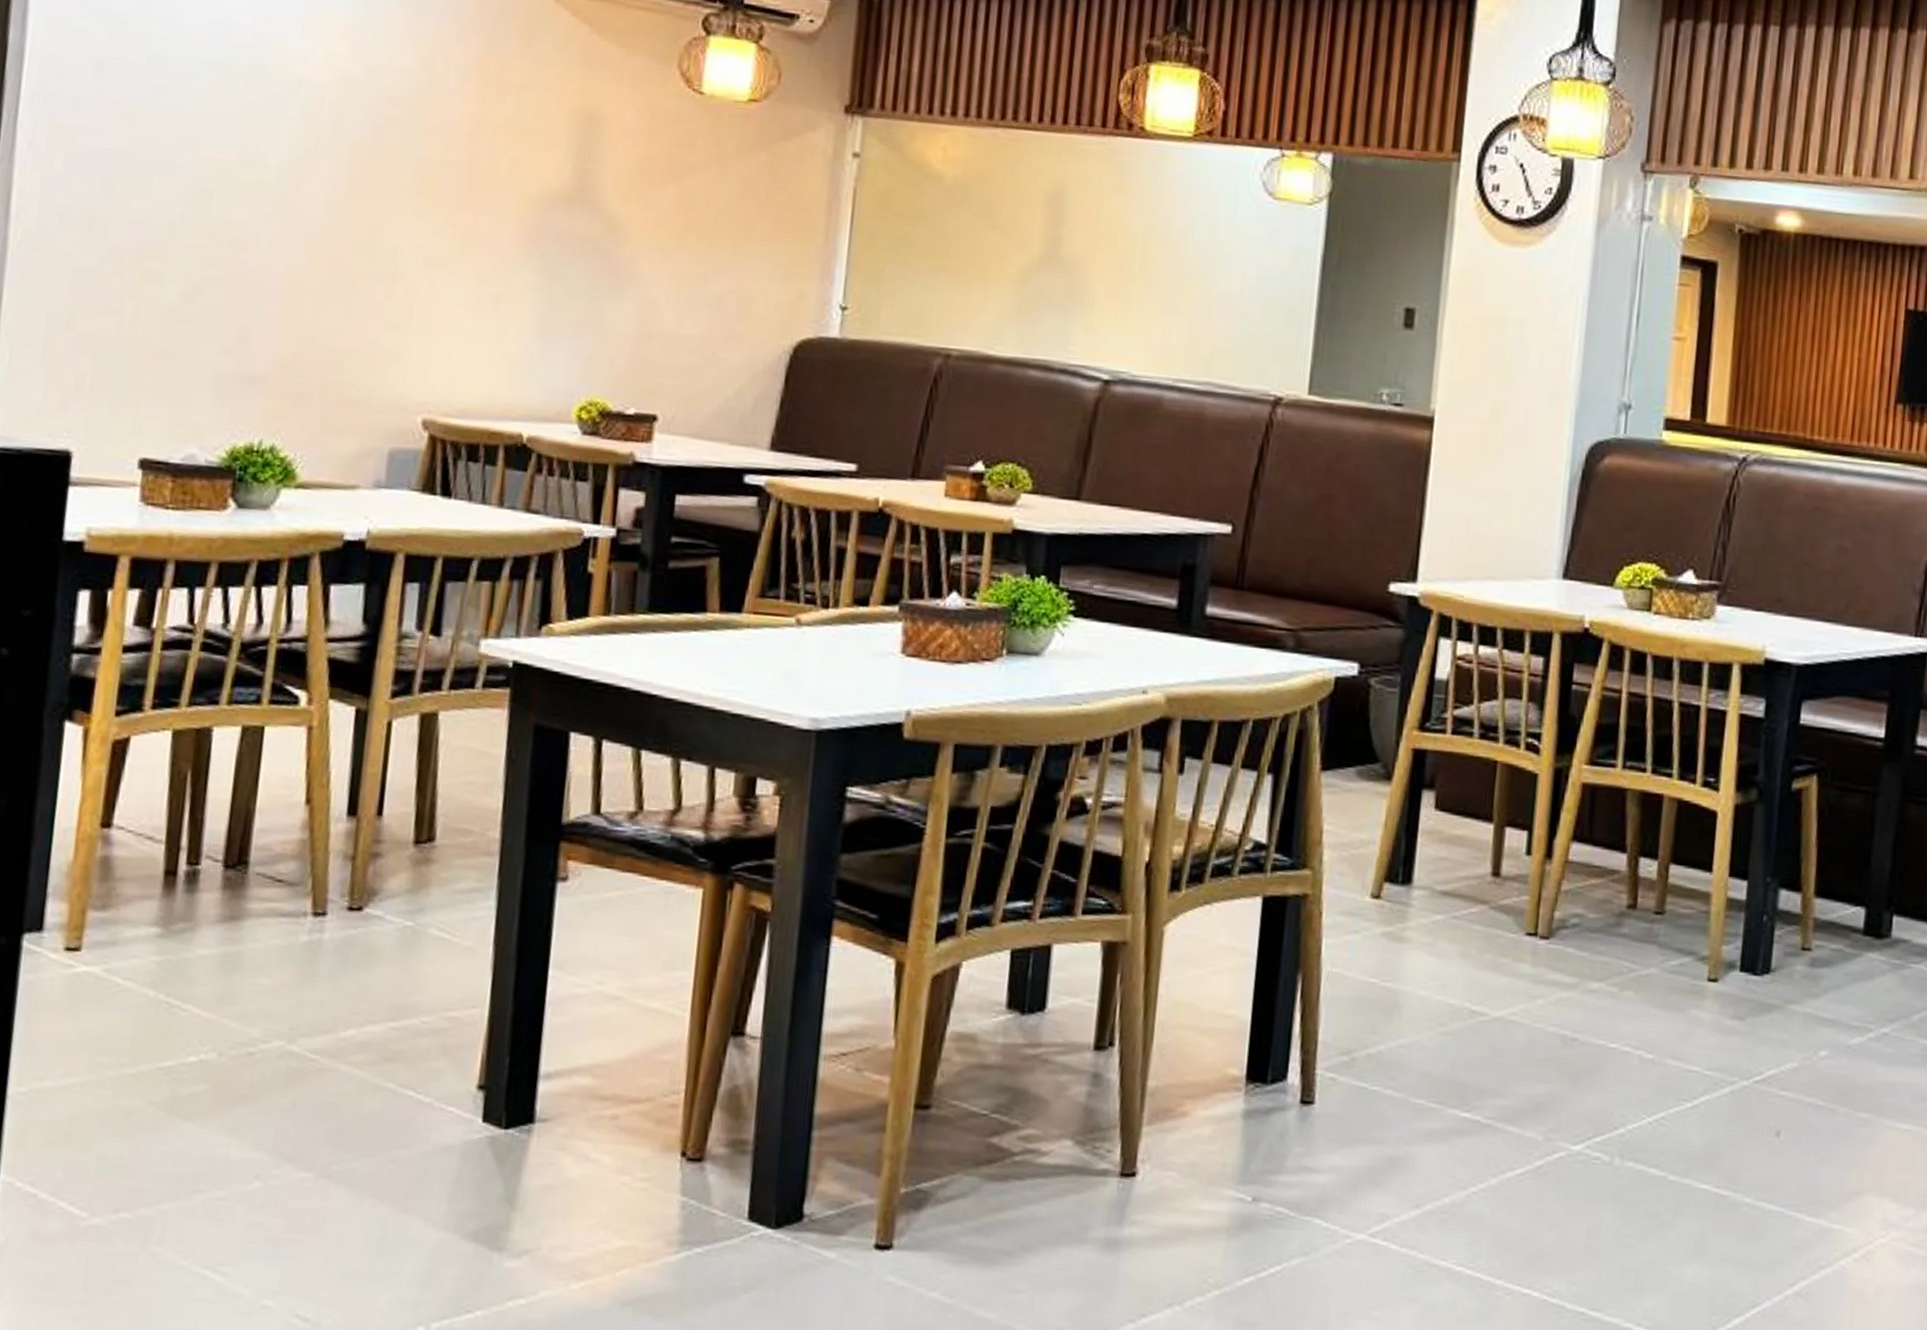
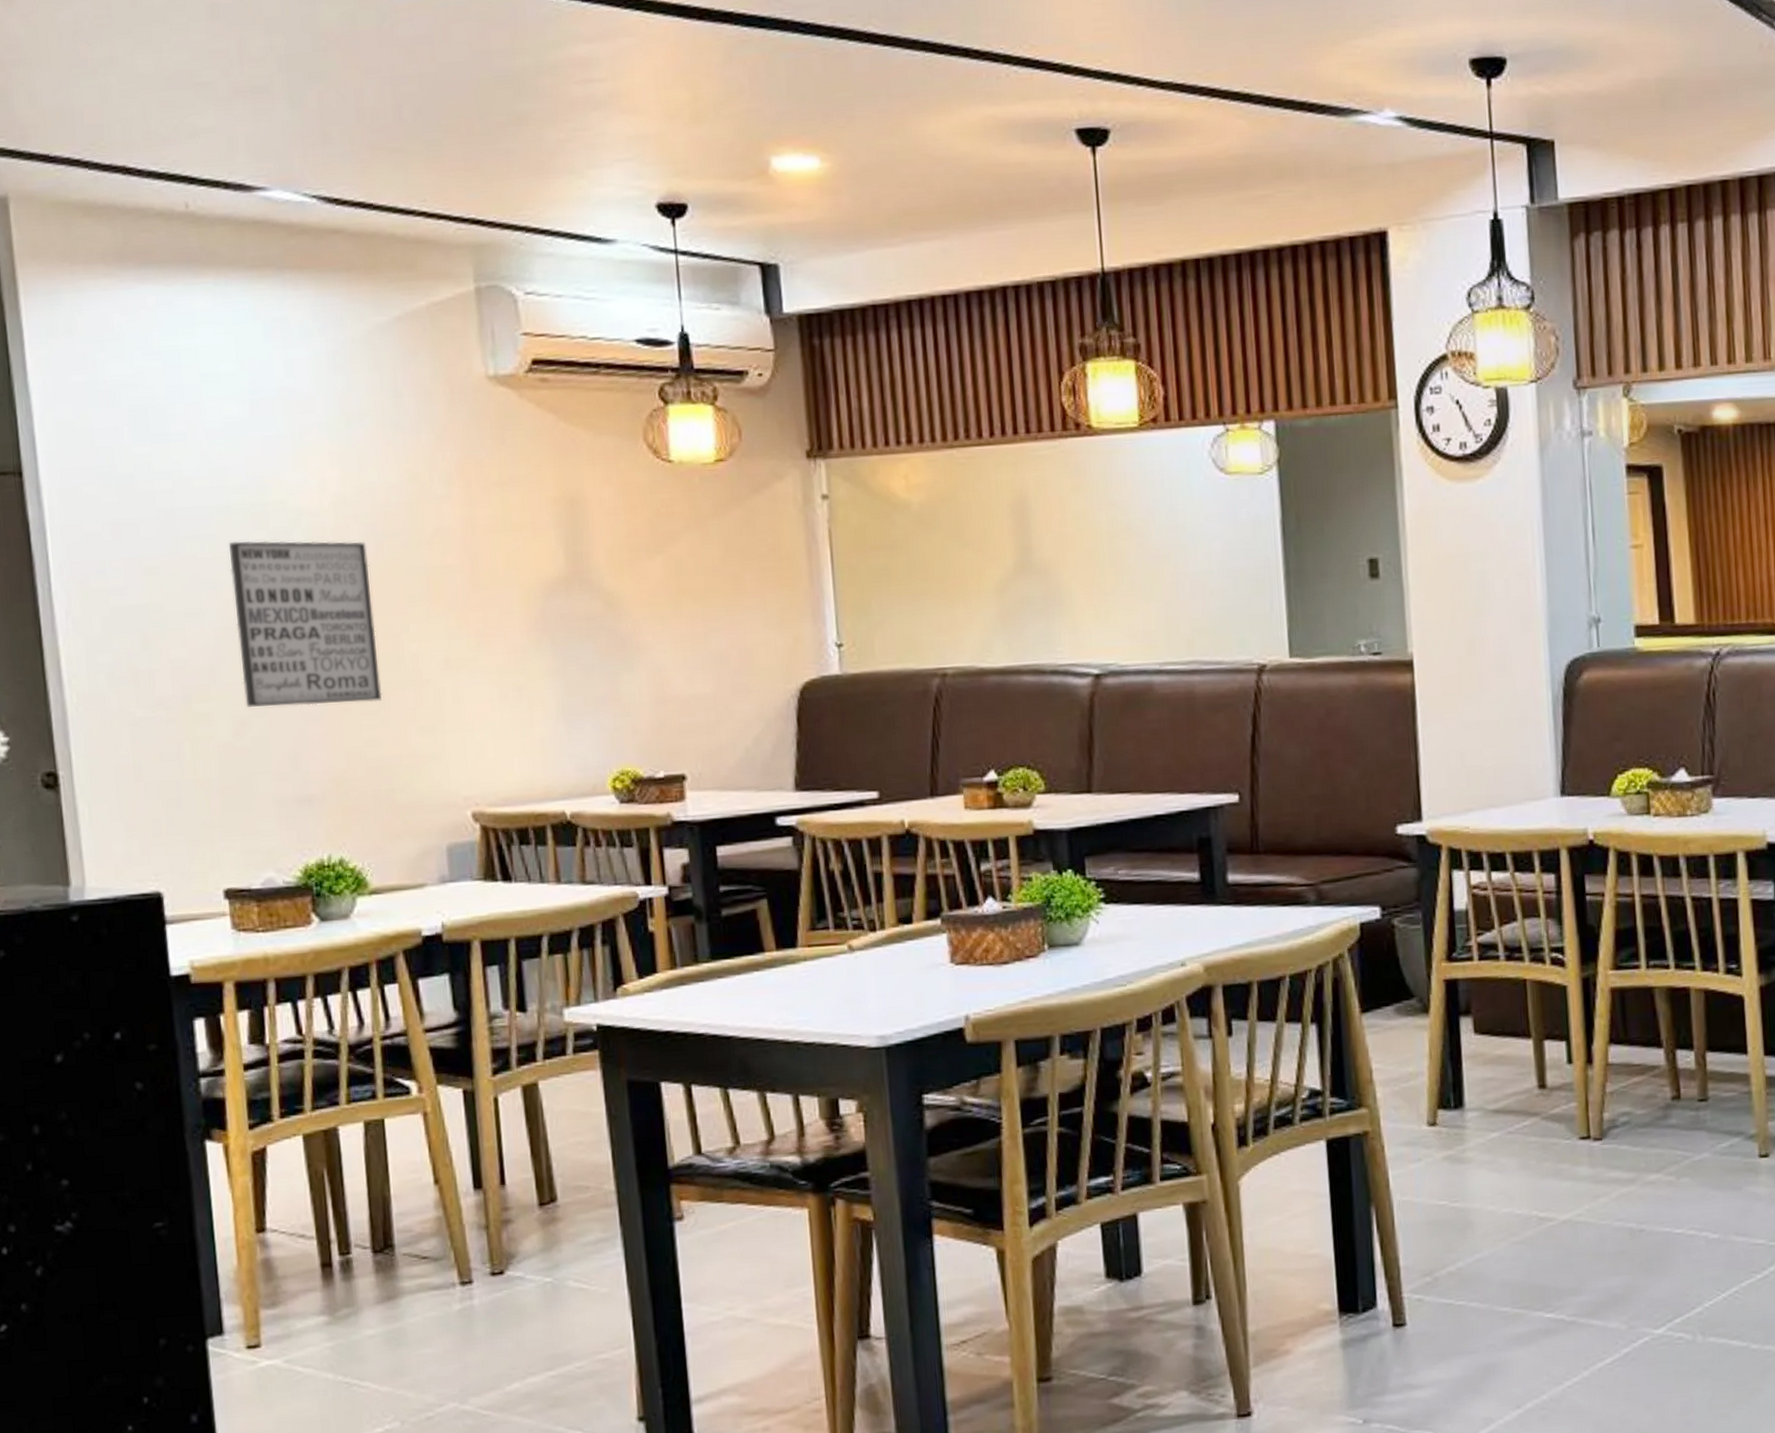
wall art: none [202,100,364,289] -> present [228,540,382,707]

